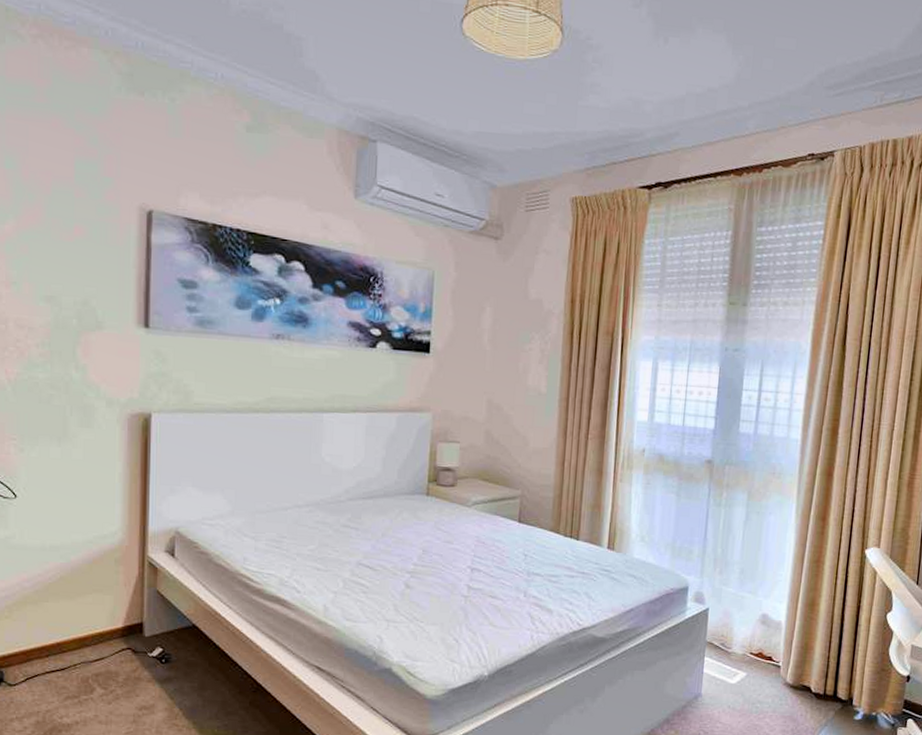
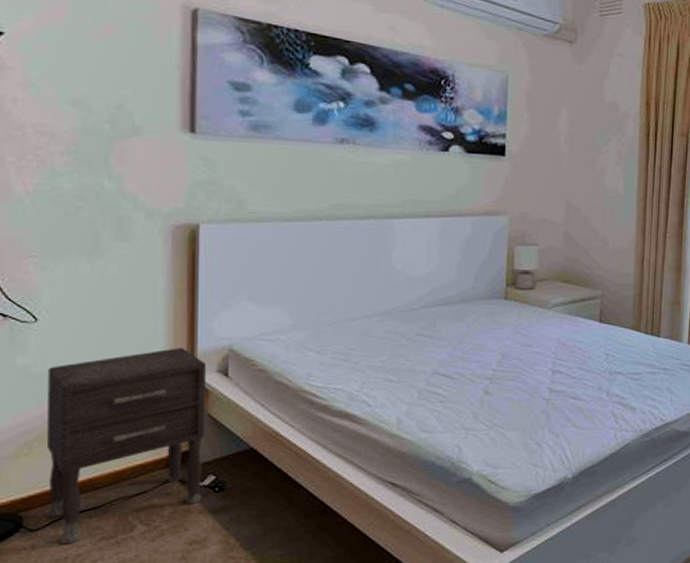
nightstand: none [23,527,155,700] -> present [46,348,206,545]

